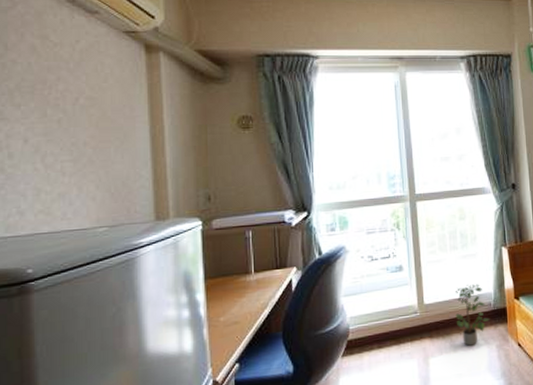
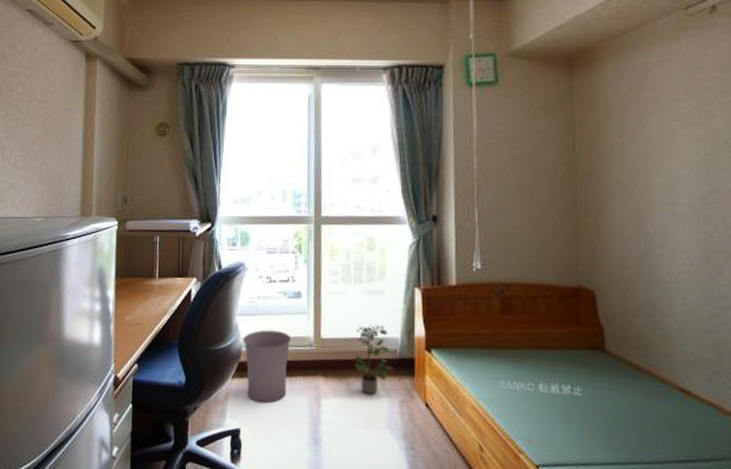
waste bin: none [350,304,396,375] -> present [243,329,291,403]

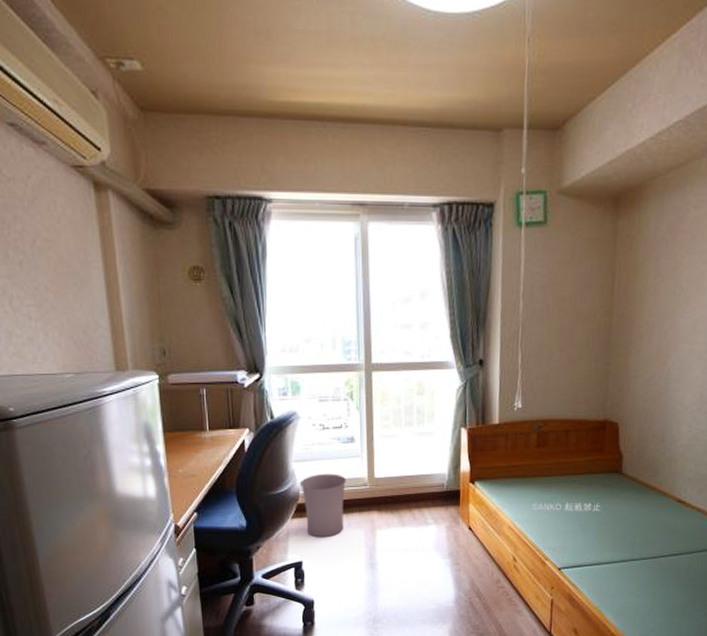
potted plant: present [354,325,395,395] -> none [406,463,442,523]

